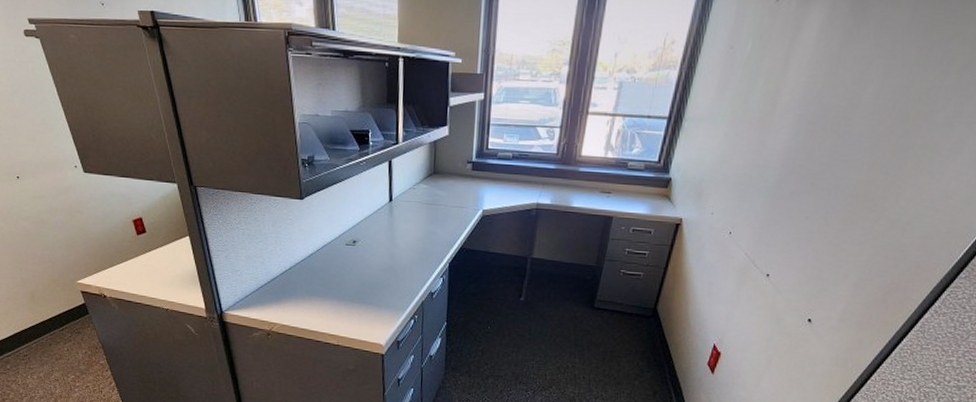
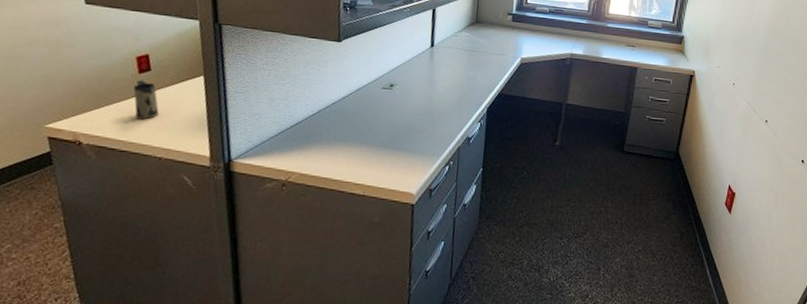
mug: none [136,241,159,276] -> present [133,80,159,120]

